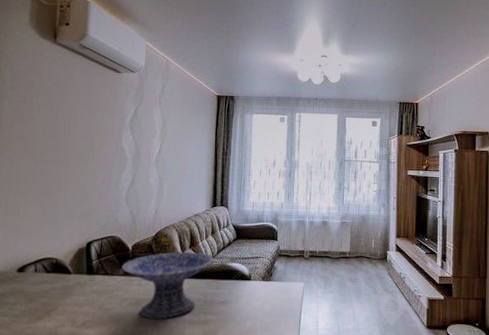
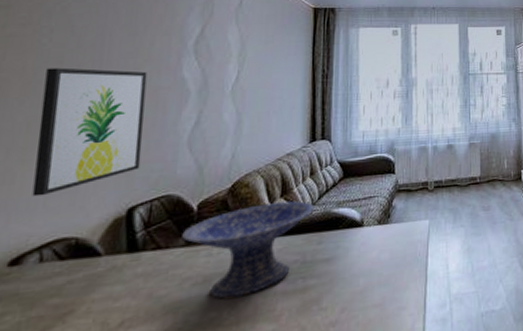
wall art: none [30,134,99,226] -> present [32,67,147,197]

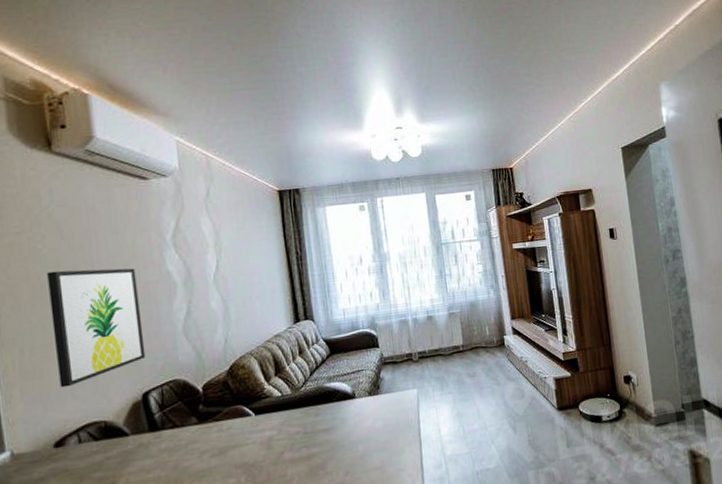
decorative bowl: present [182,200,314,299] -> none [193,378,308,468]

